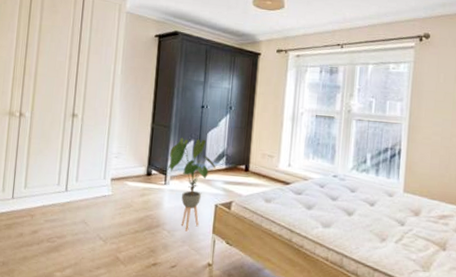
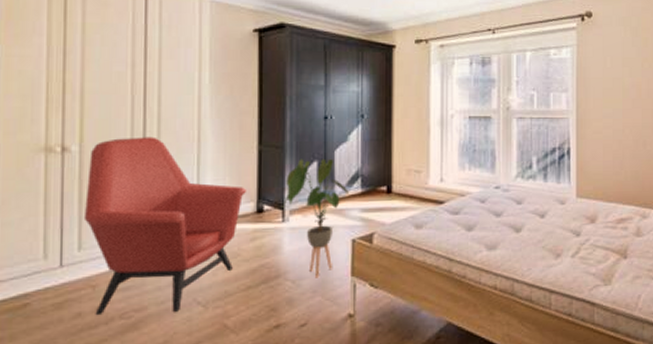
armchair: none [29,110,141,242] -> present [83,137,247,314]

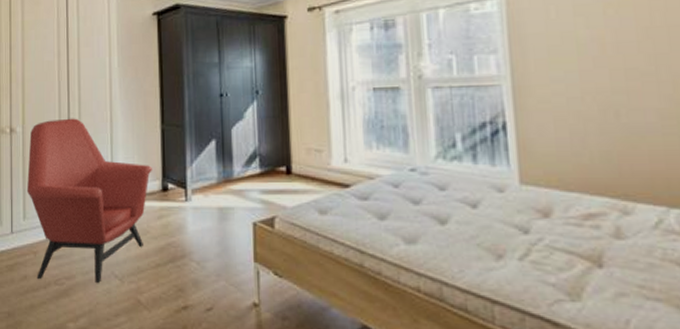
house plant: present [282,158,349,278] -> none [185,137,247,261]

